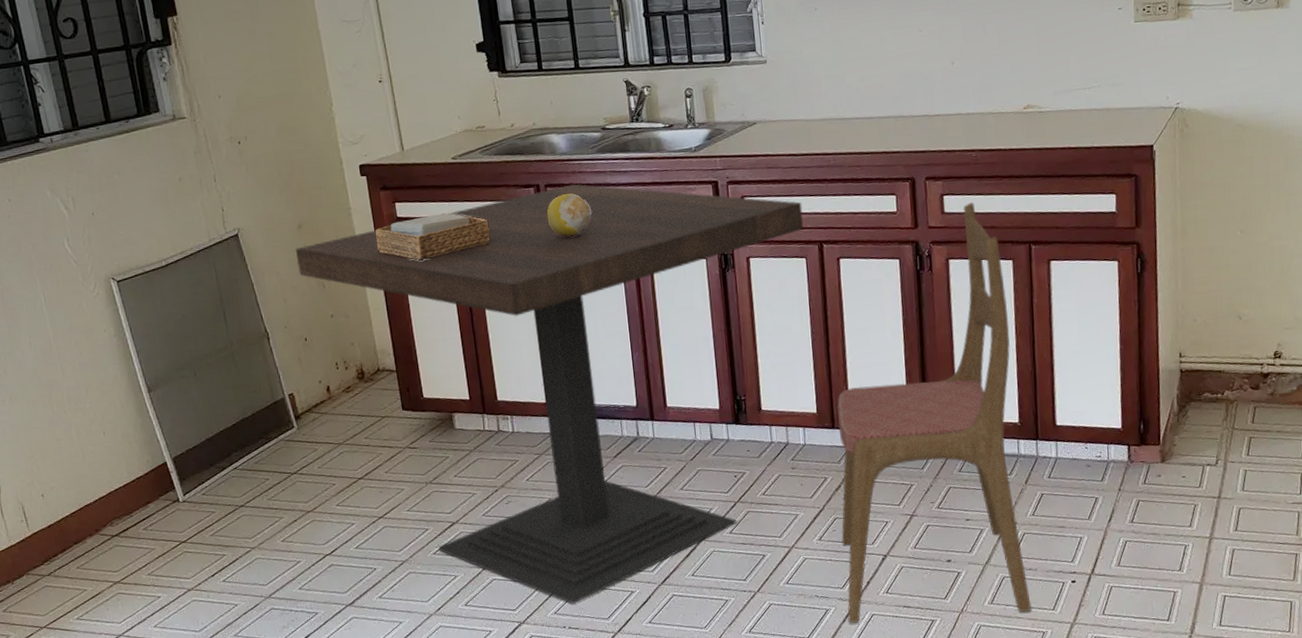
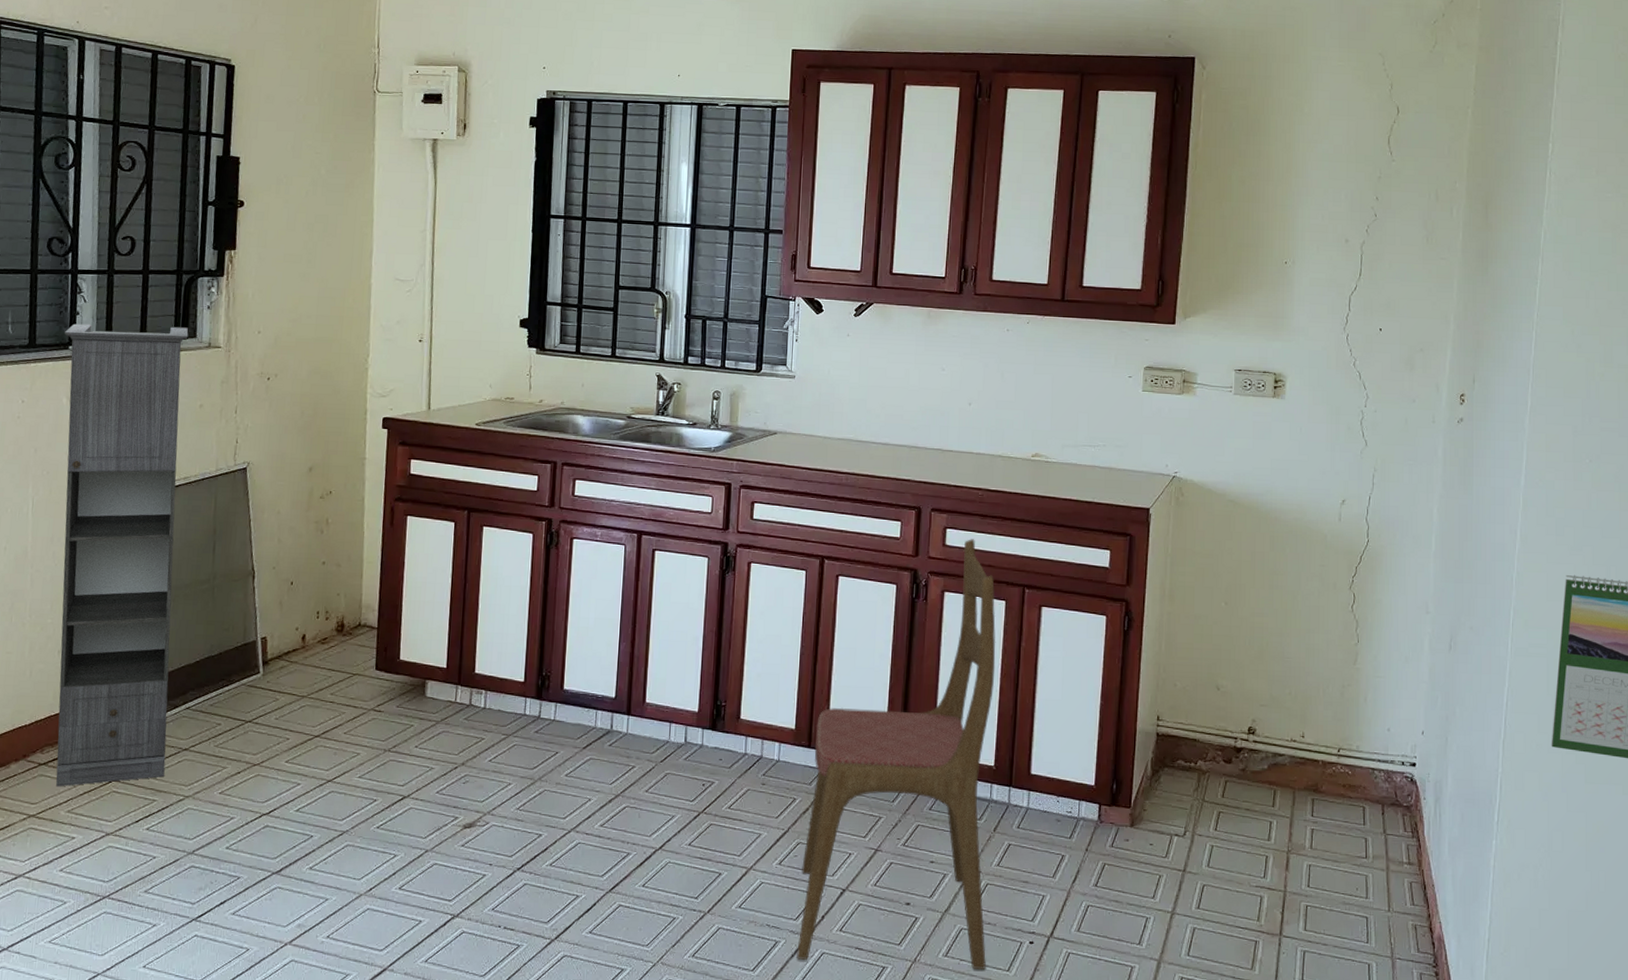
storage cabinet: none [32,102,228,554] -> present [56,323,189,787]
dining table: present [295,183,804,604] -> none [299,466,810,902]
napkin holder: present [375,213,491,261] -> none [384,476,500,520]
fruit: present [546,193,592,237] -> none [558,474,603,517]

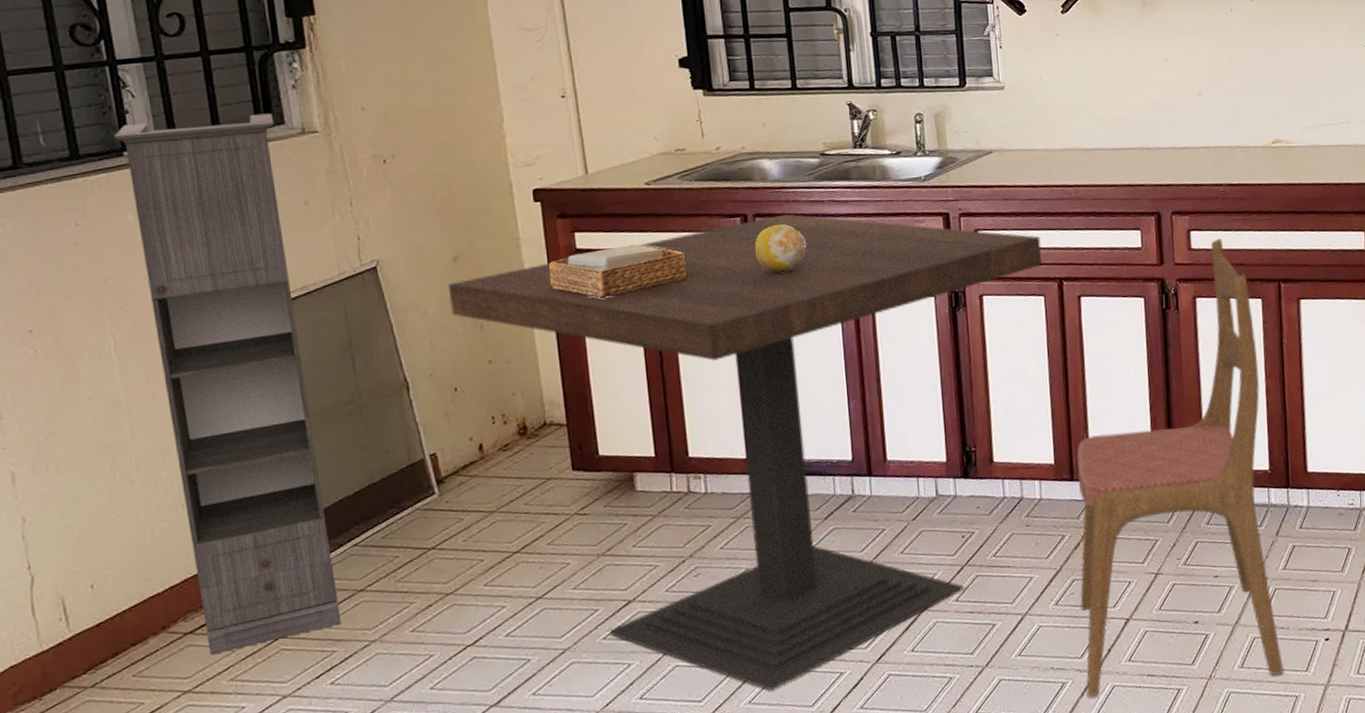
dining table: none [299,466,810,902] -> present [447,213,1043,691]
napkin holder: none [384,476,500,520] -> present [549,244,688,298]
fruit: none [558,474,603,517] -> present [754,223,806,272]

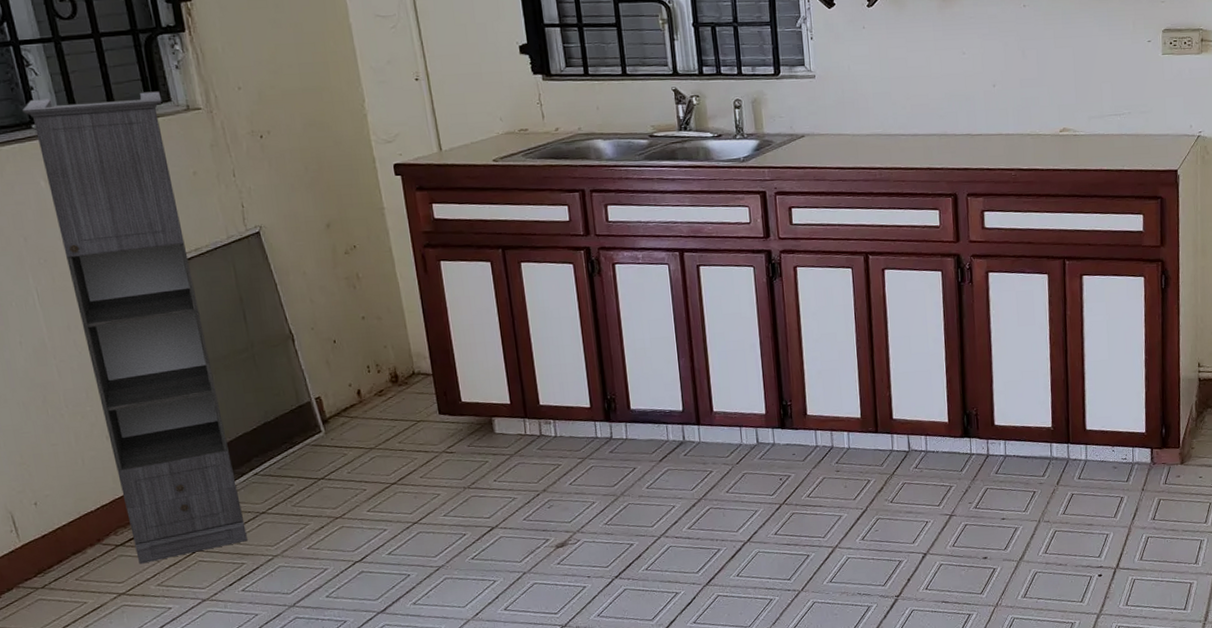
dining table: present [447,213,1043,691] -> none [323,190,850,607]
napkin holder: present [549,244,688,298] -> none [411,215,534,263]
fruit: present [754,223,806,272] -> none [592,198,638,243]
dining chair: present [1076,238,1285,697] -> none [880,219,1062,619]

